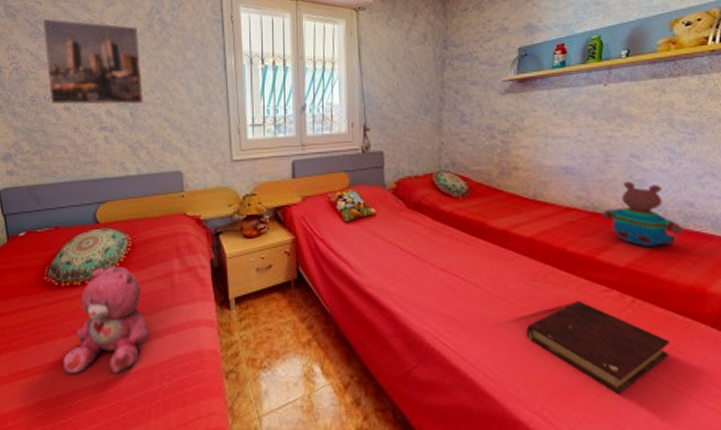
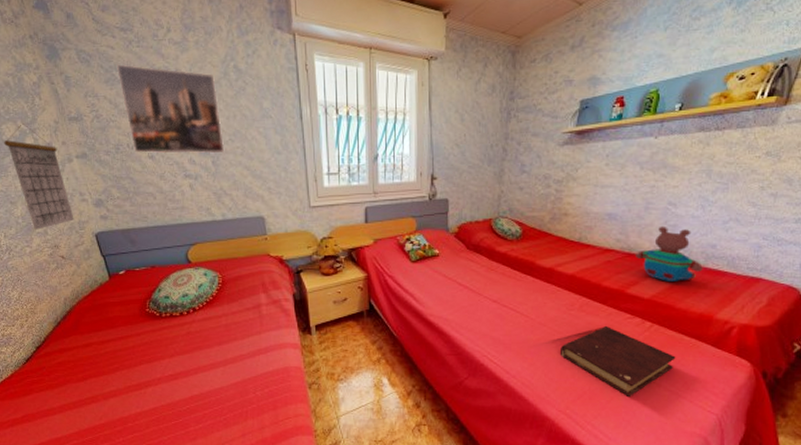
teddy bear: present [62,267,149,375] -> none [169,300,242,387]

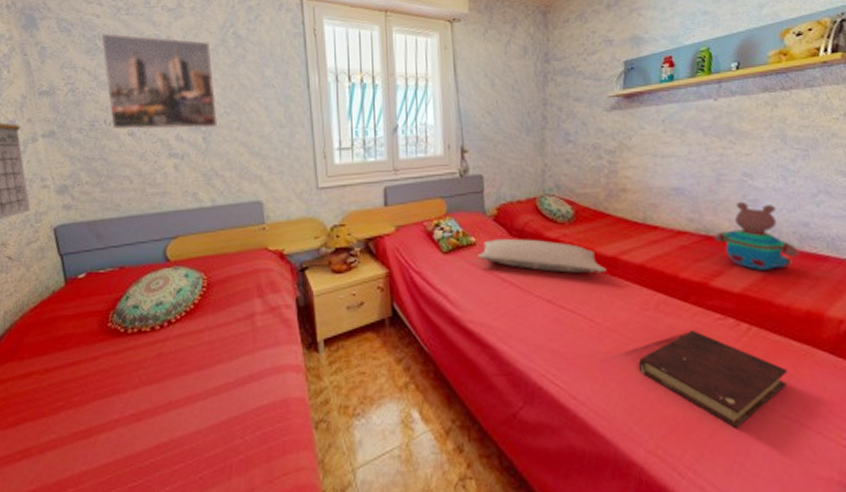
pillow: none [439,251,544,281] -> present [476,238,607,274]

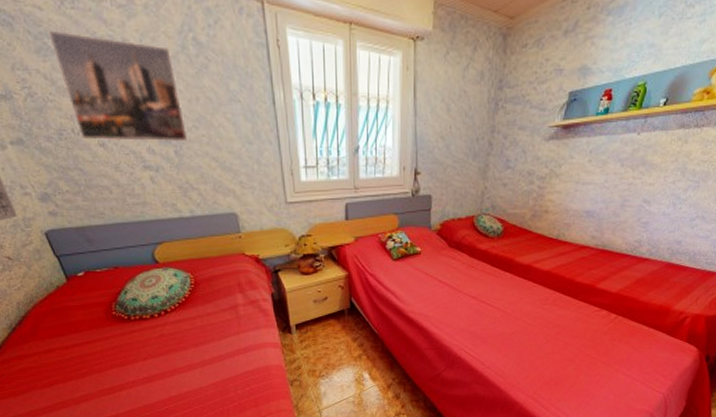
pillow: present [476,238,607,274] -> none [420,249,521,278]
book: present [639,329,788,430] -> none [532,318,634,382]
teddy bear: present [714,201,799,270] -> none [608,223,668,276]

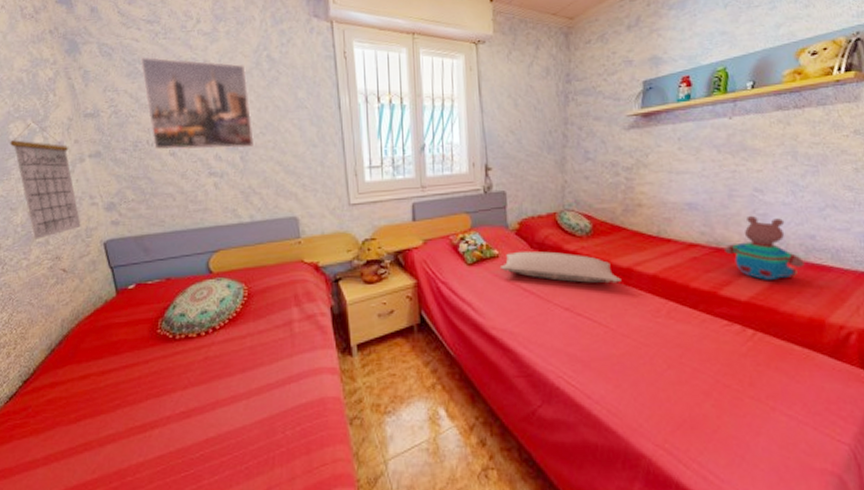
pillow: none [420,249,521,278] -> present [499,251,622,284]
teddy bear: none [608,223,668,276] -> present [724,215,805,280]

